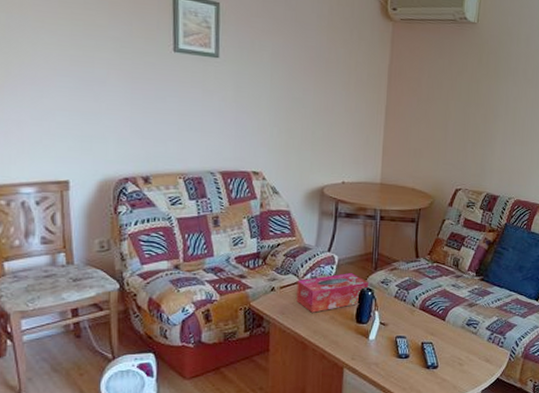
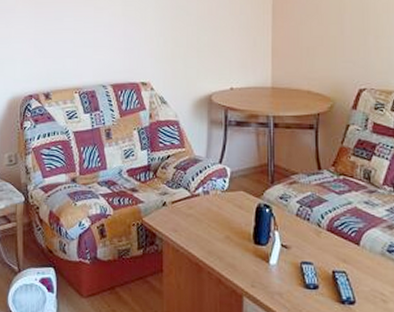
tissue box: present [296,273,368,313] -> none [189,187,265,231]

